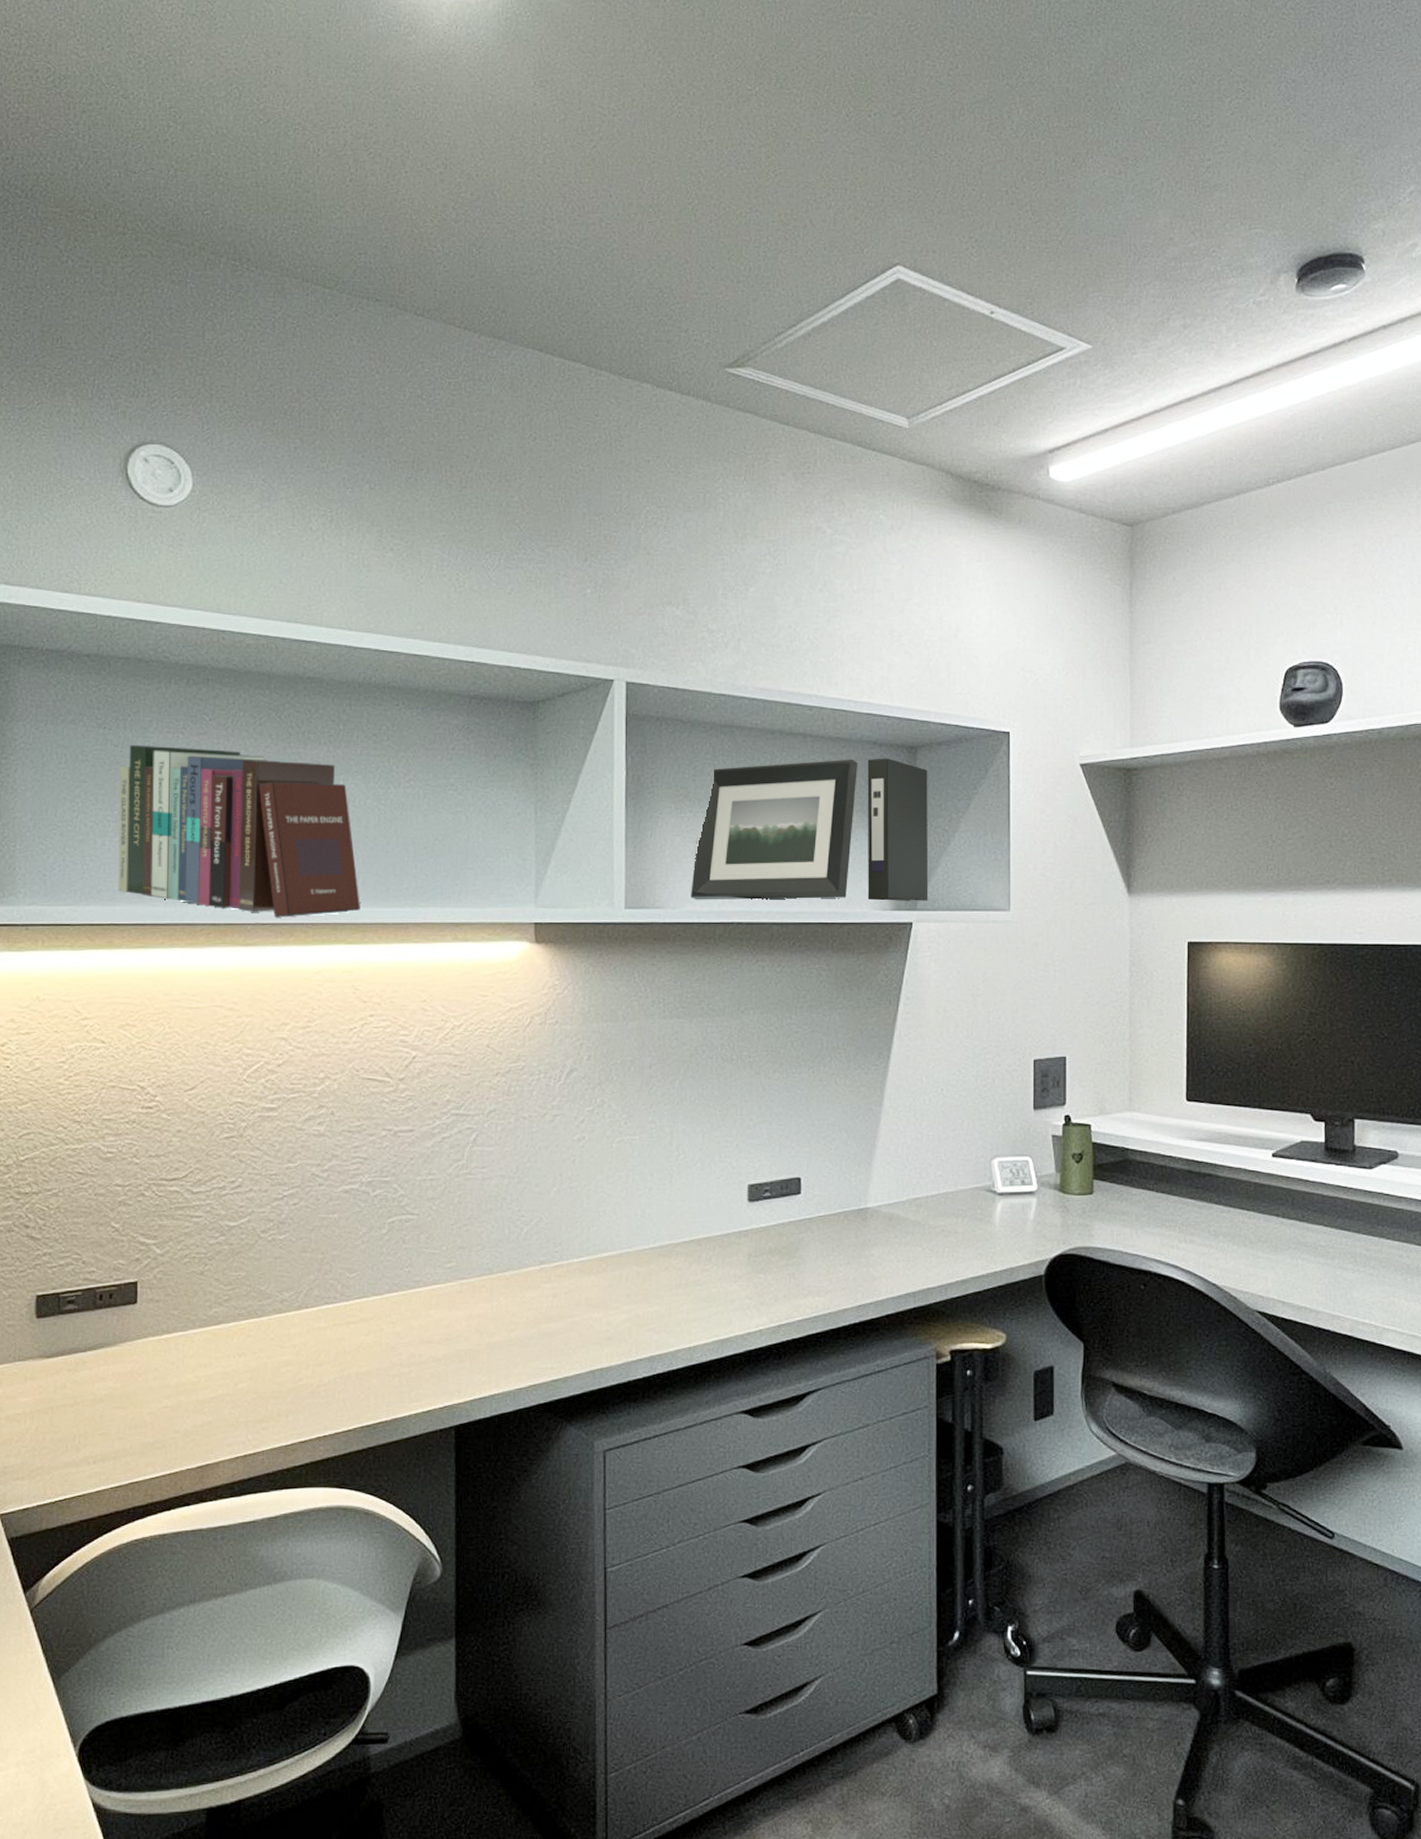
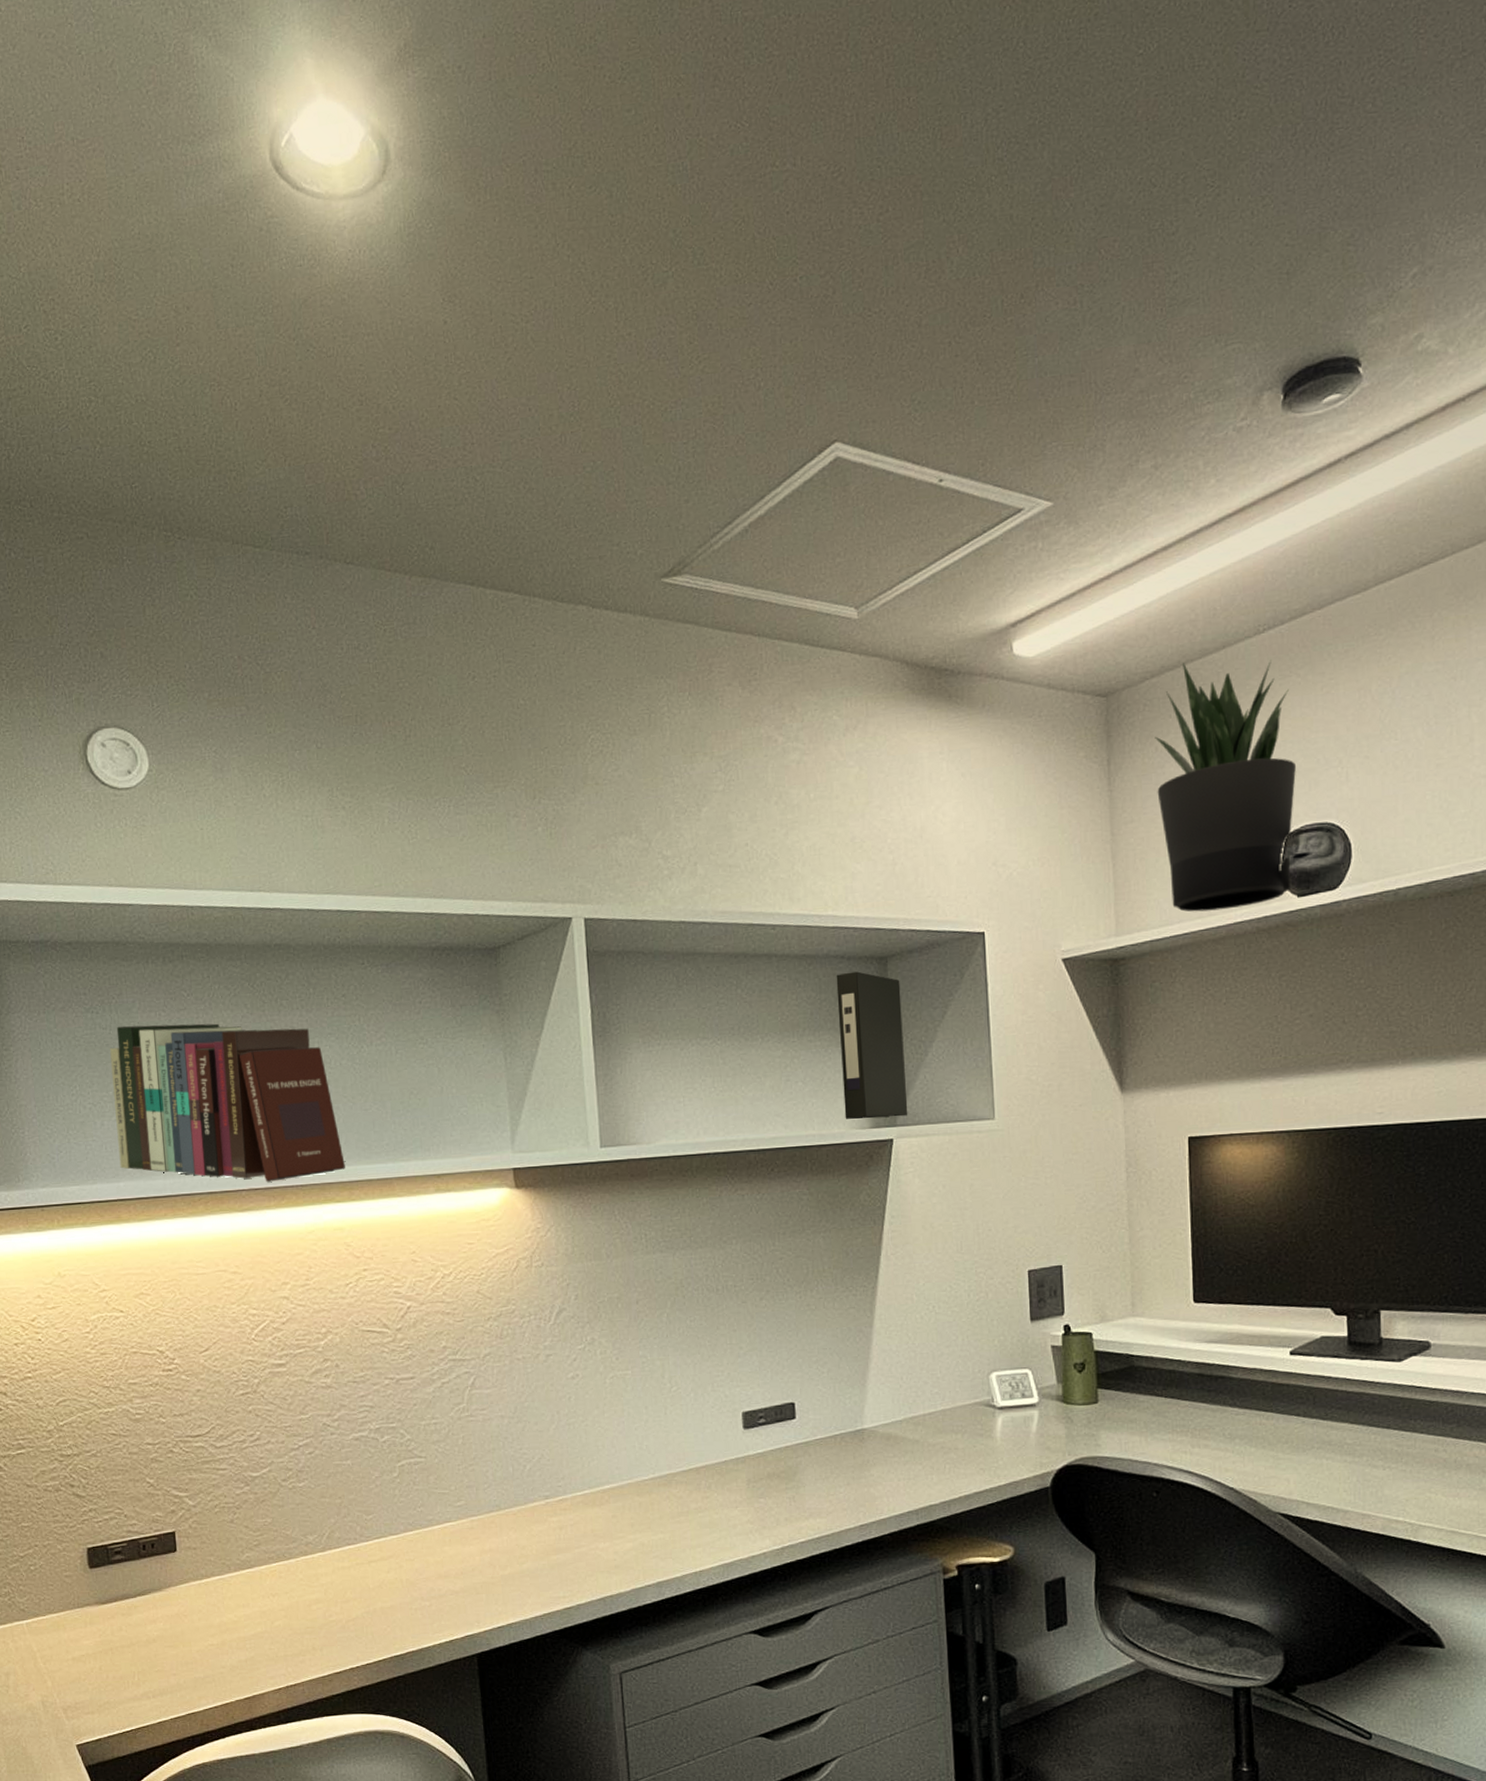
picture frame: present [691,759,857,901] -> none [664,975,827,1134]
planter: none [1173,504,1296,732] -> present [1155,660,1296,912]

